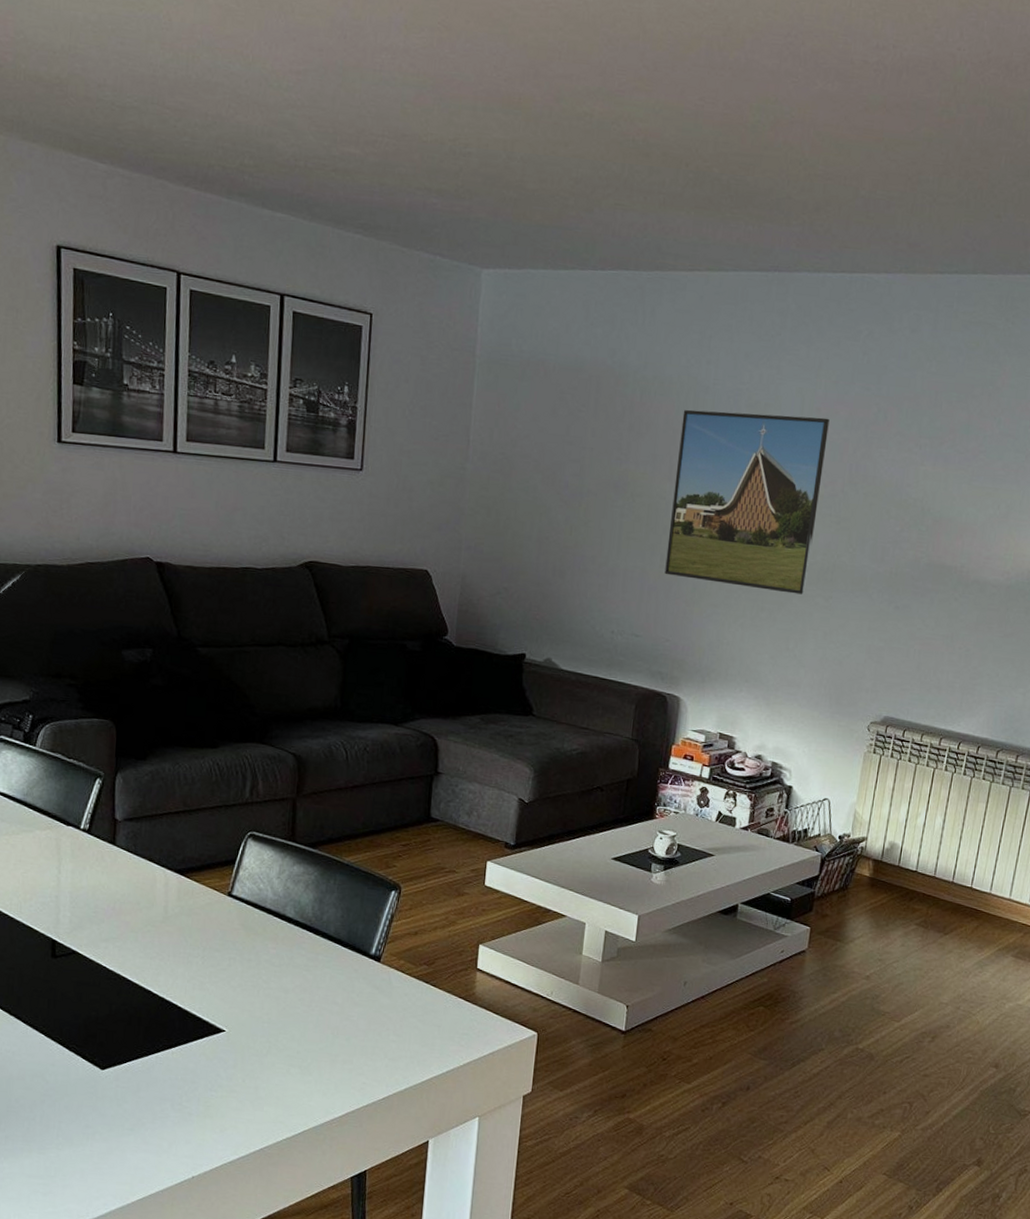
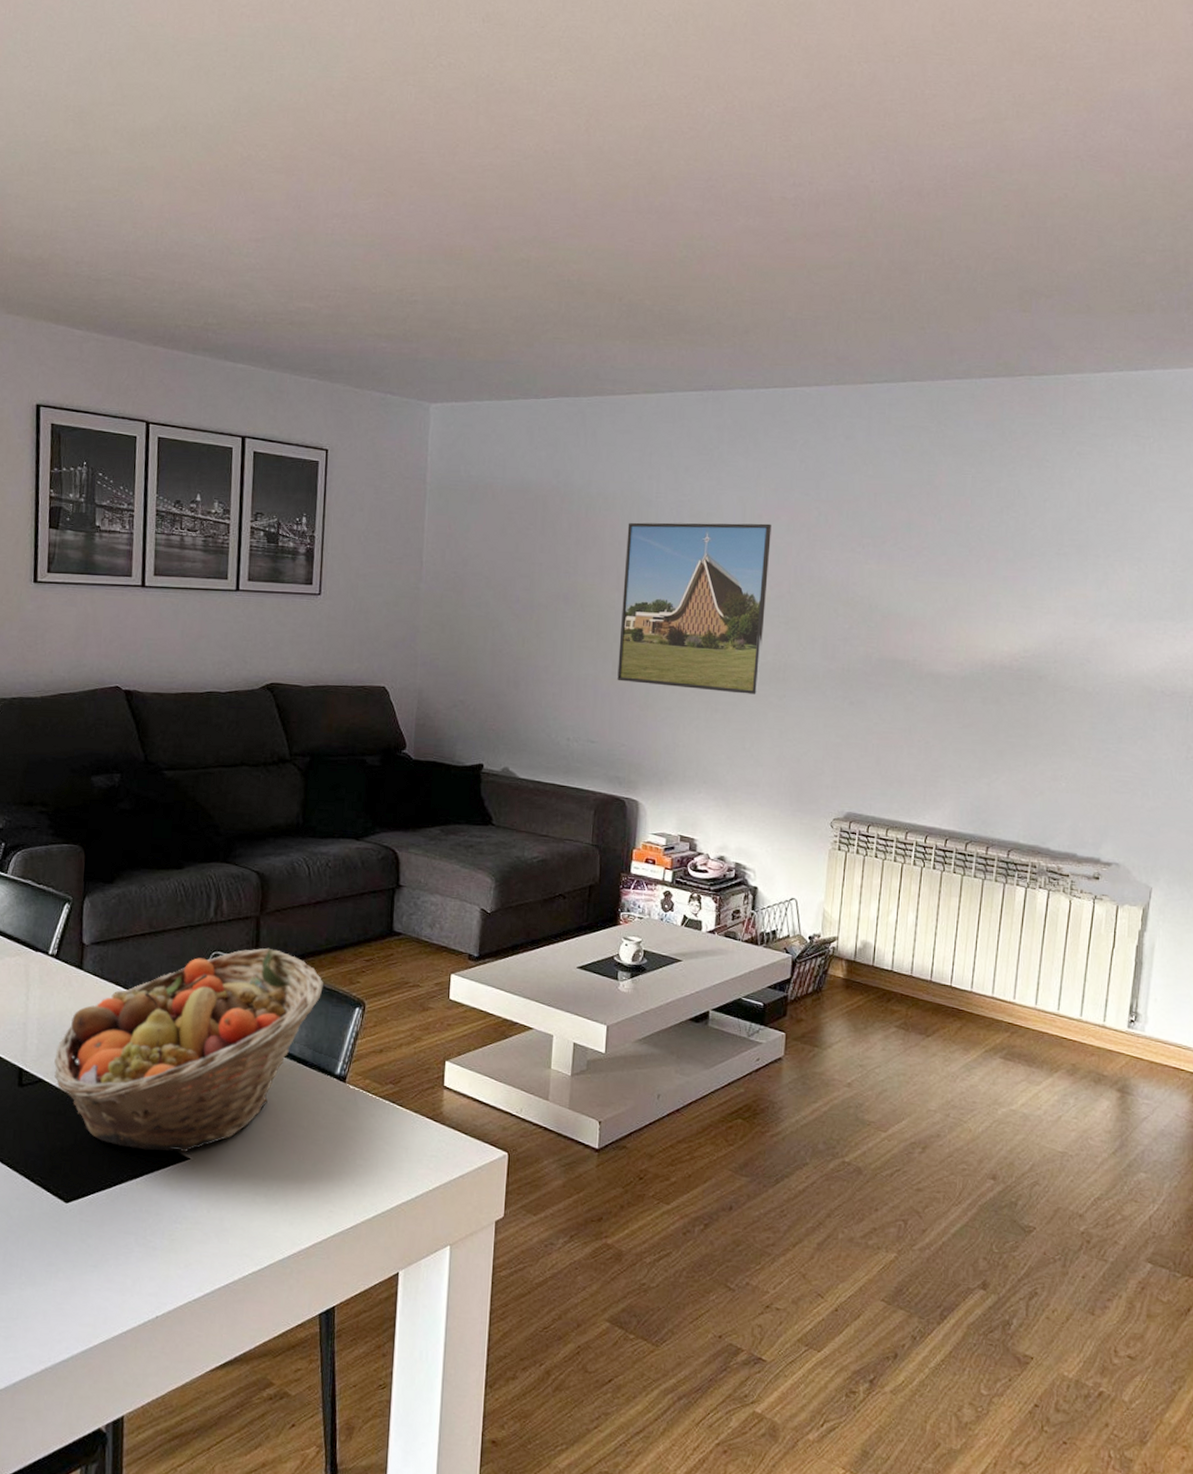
fruit basket: none [88,829,361,1025] -> present [54,948,325,1153]

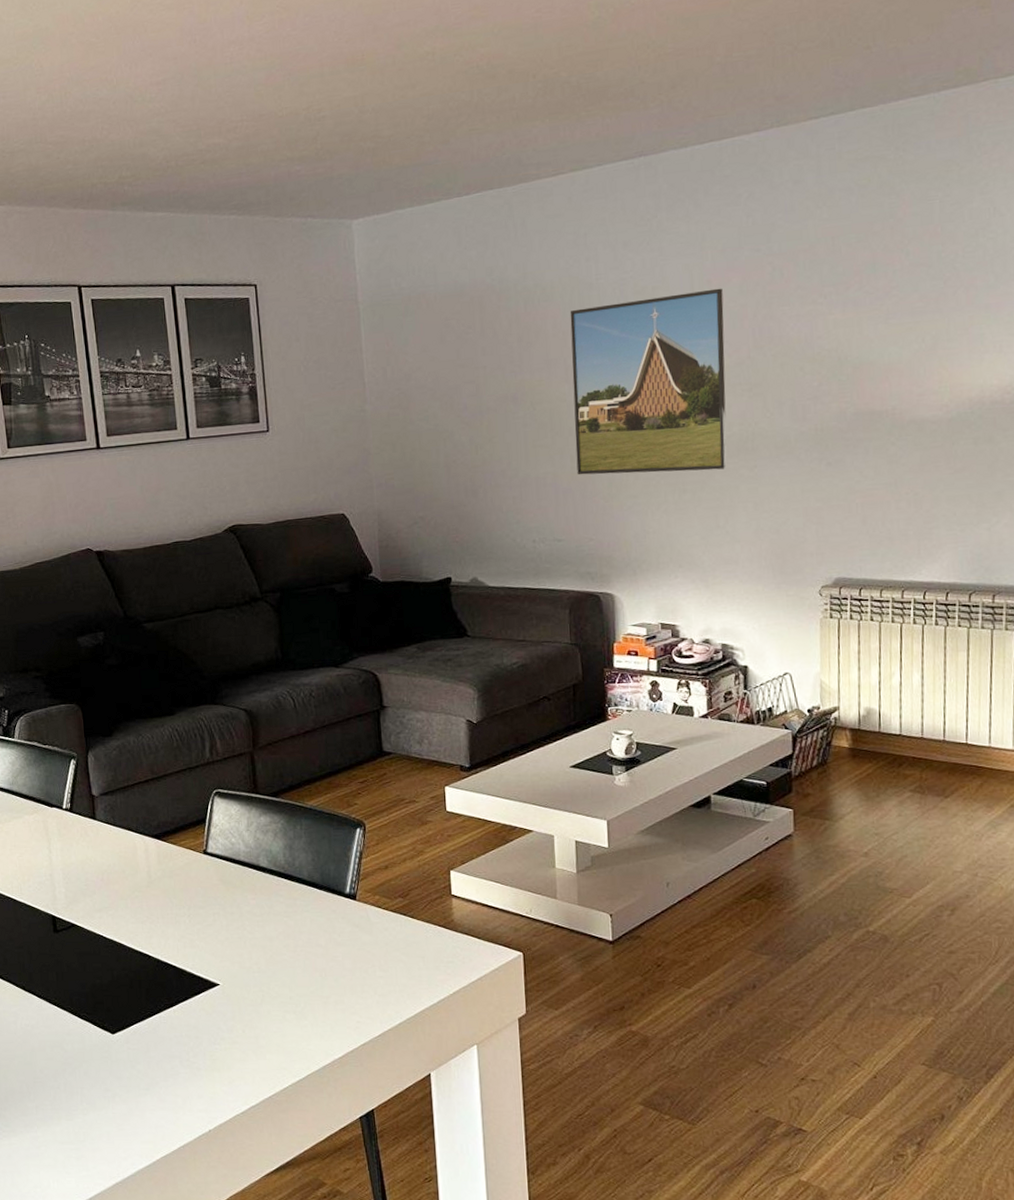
fruit basket: present [54,948,325,1153] -> none [83,780,323,980]

